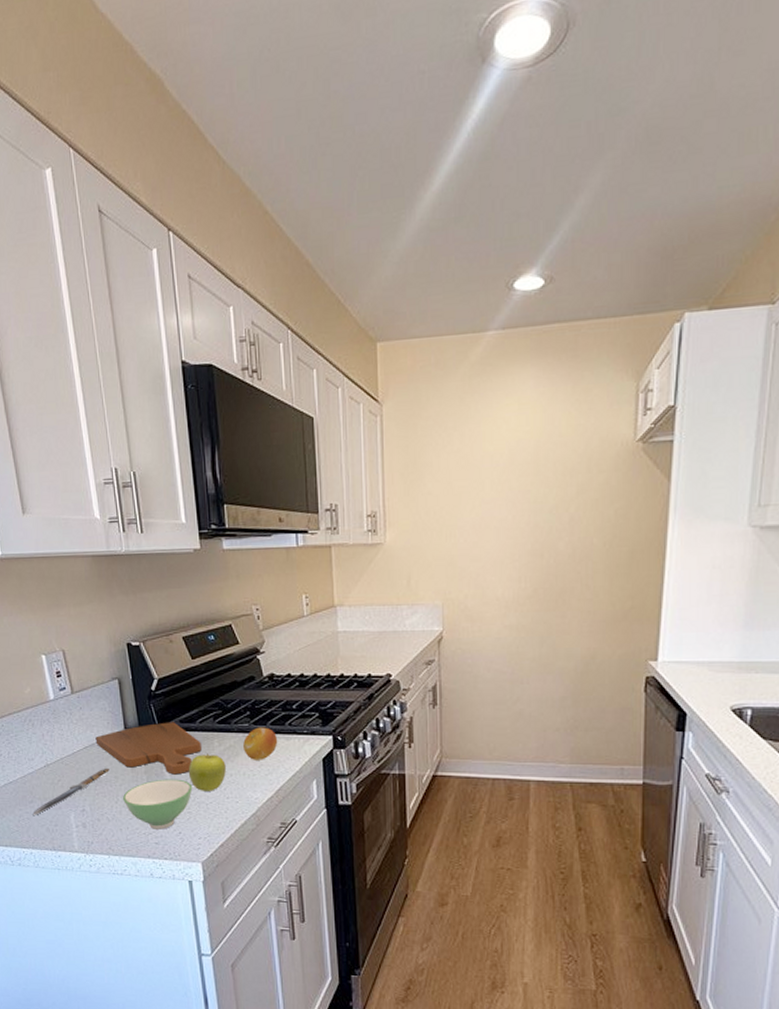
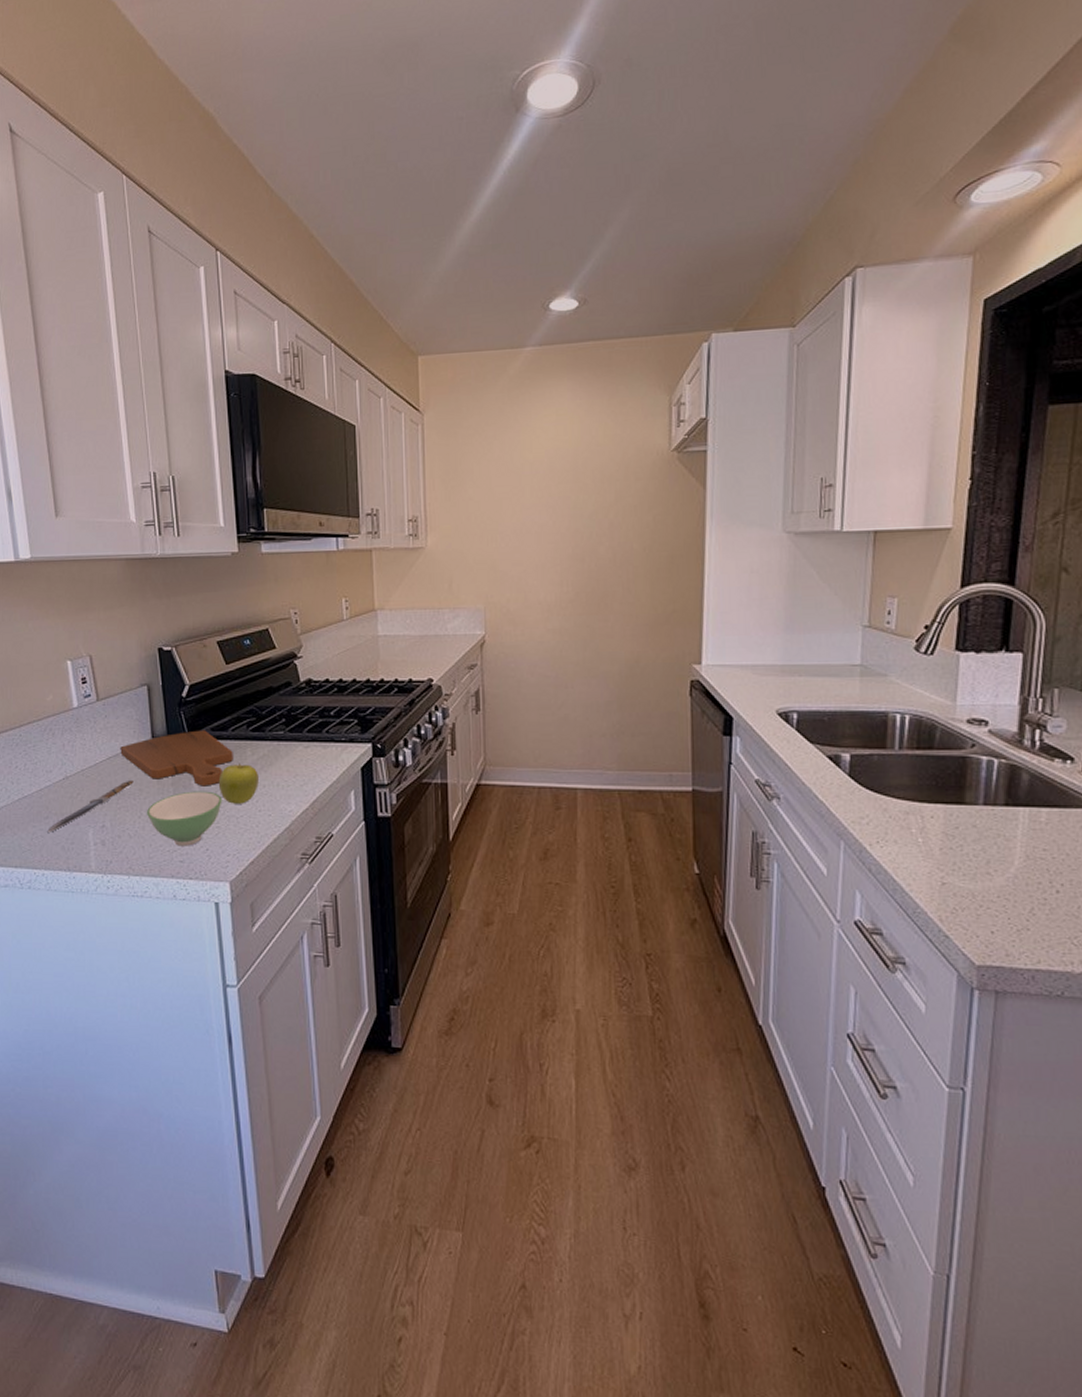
fruit: present [243,727,278,760] -> none [278,735,315,770]

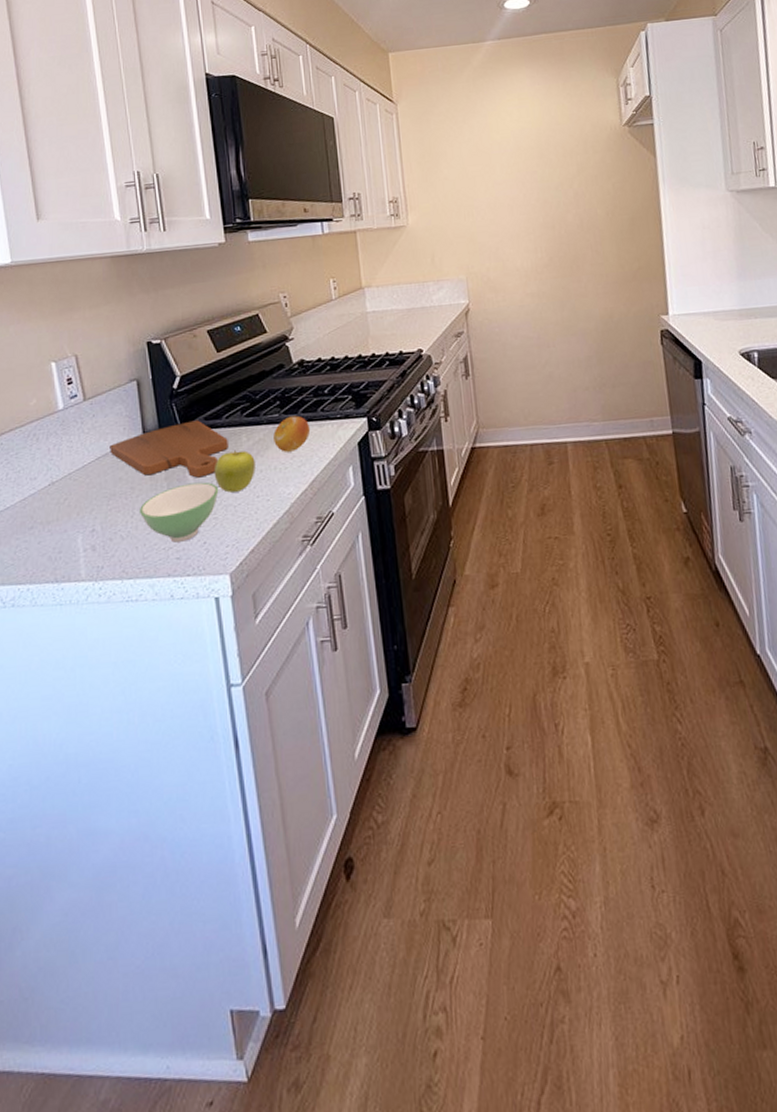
knife: present [47,779,134,832] -> none [32,478,125,544]
fruit: none [278,735,315,770] -> present [273,415,311,452]

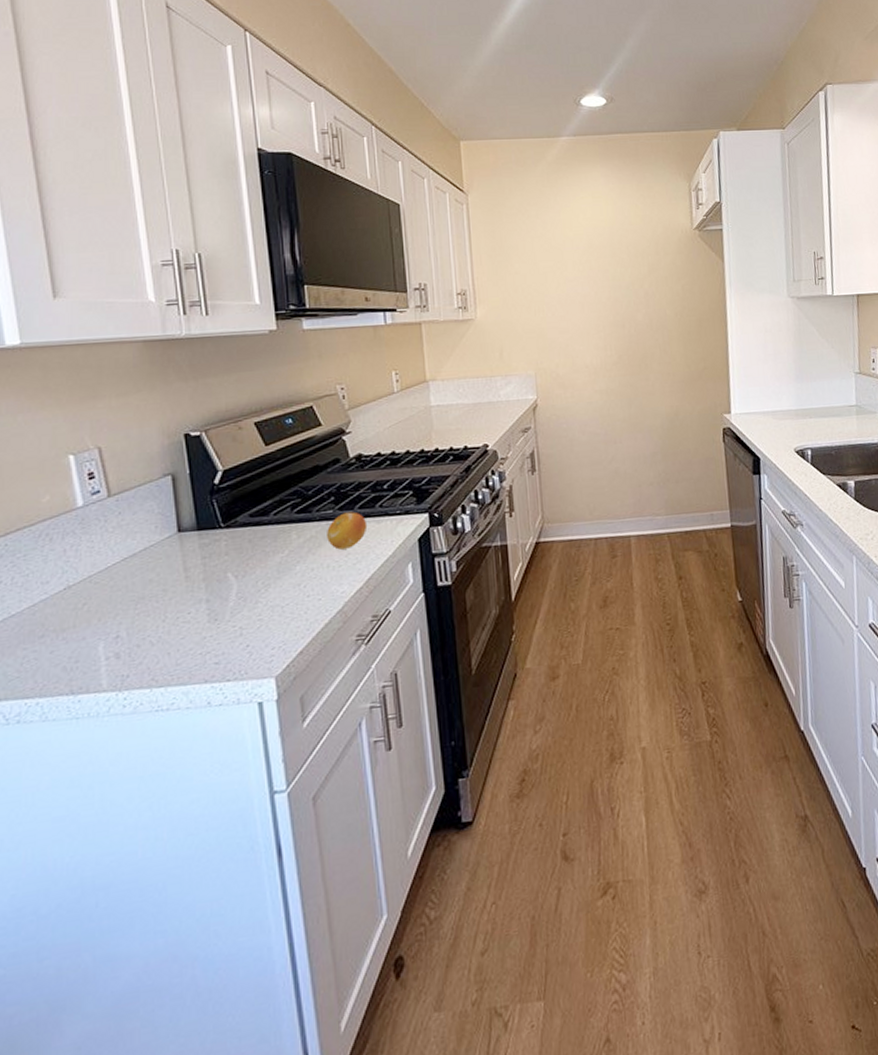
cutting board: present [109,420,228,478] -> none [138,517,276,578]
bowl: present [138,482,219,543] -> none [172,582,265,647]
fruit: present [213,450,256,493] -> none [259,548,306,593]

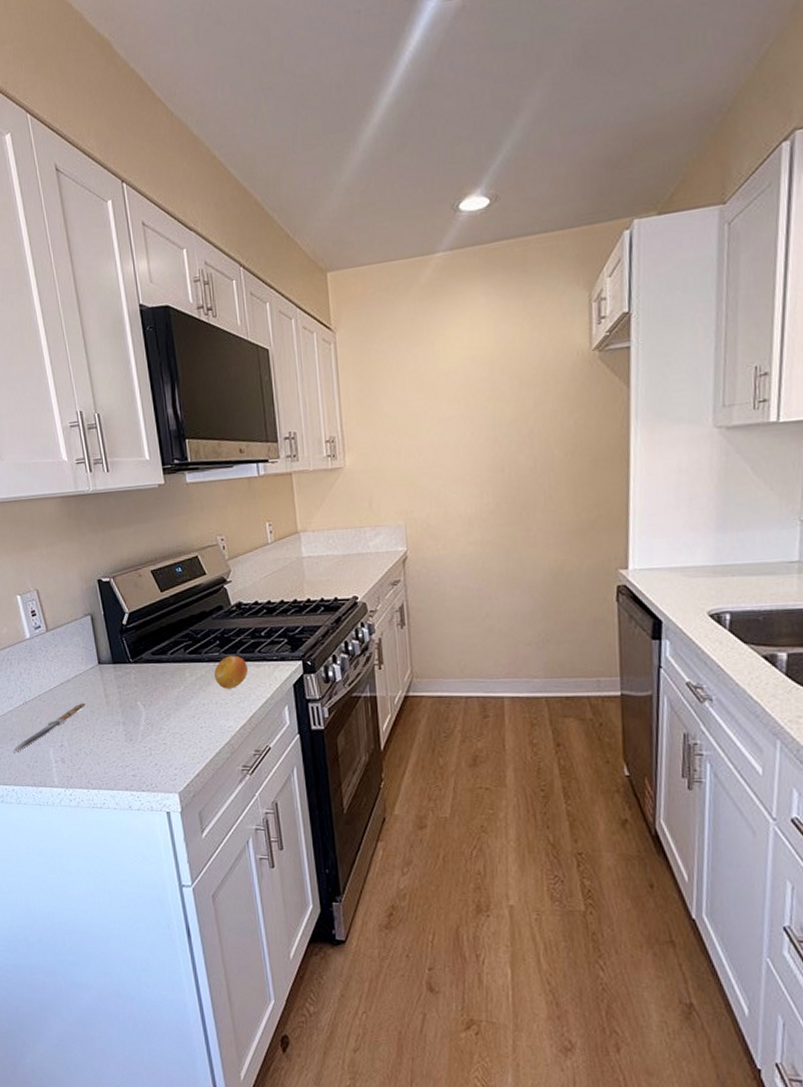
knife: none [43,580,156,653] -> present [13,702,85,752]

